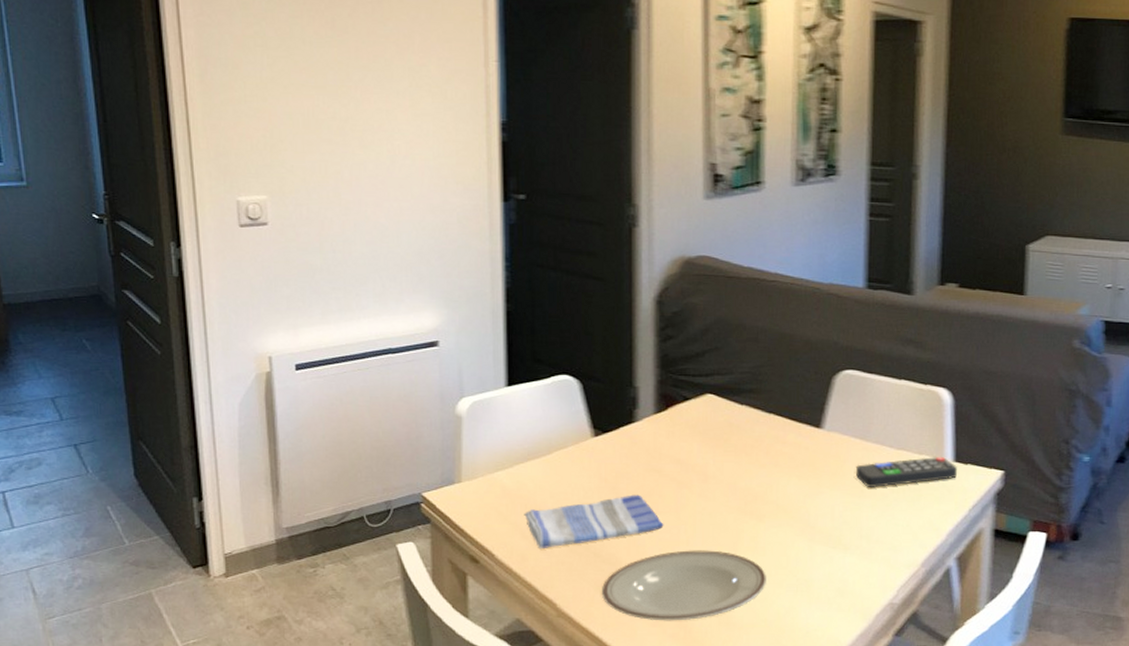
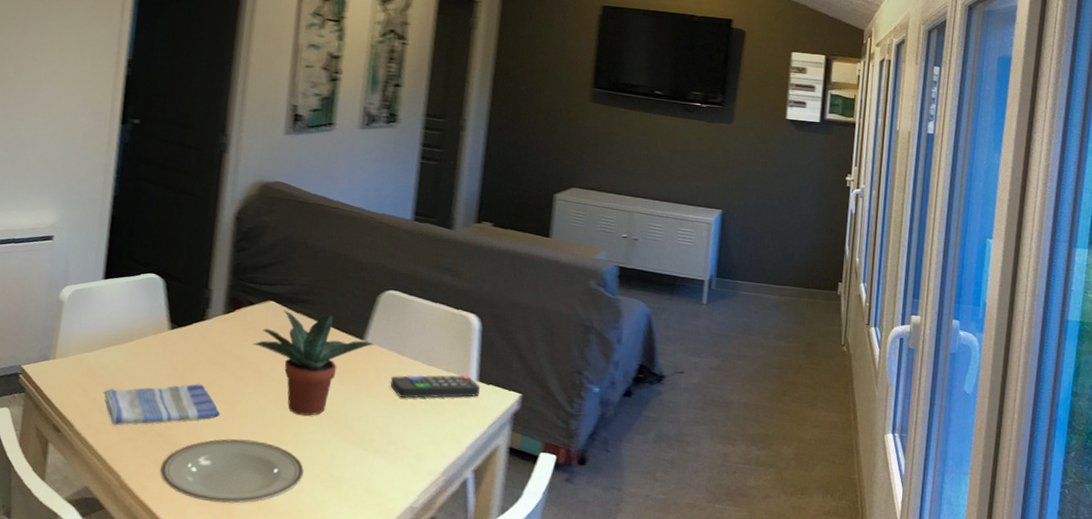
potted plant: none [693,403,833,517] -> present [252,310,374,416]

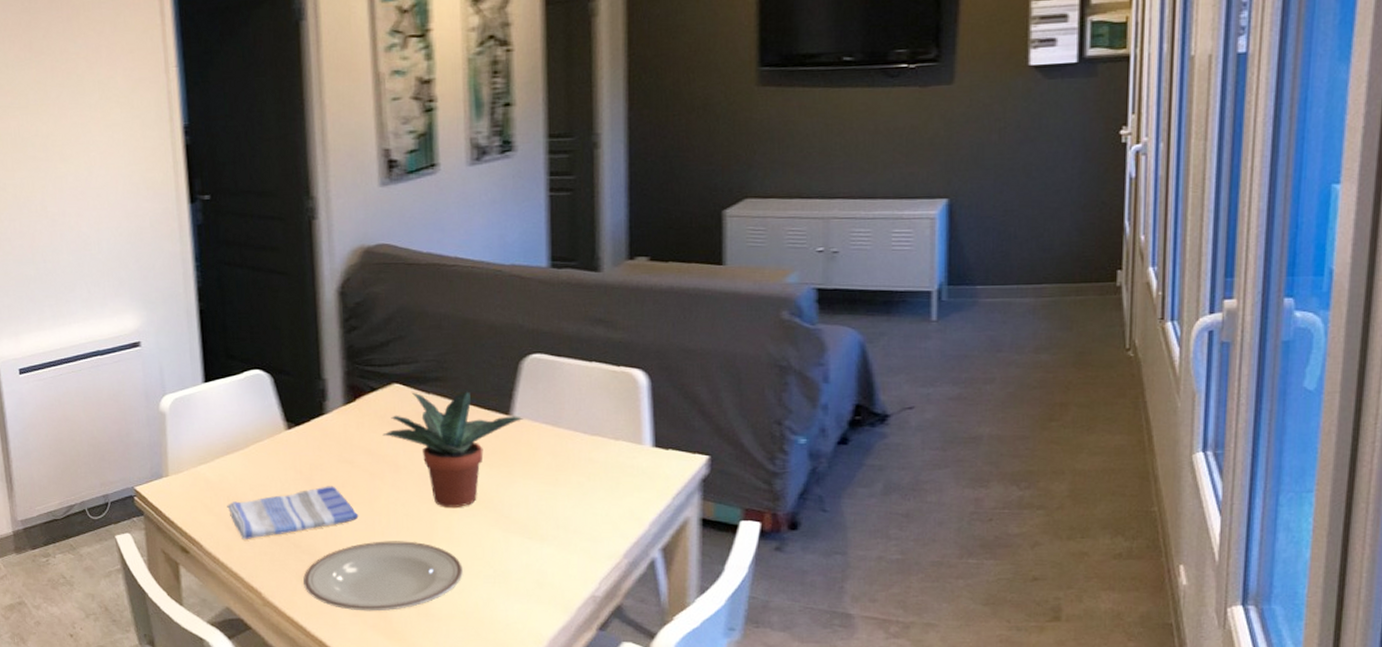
remote control: present [390,374,480,398] -> none [548,441,657,475]

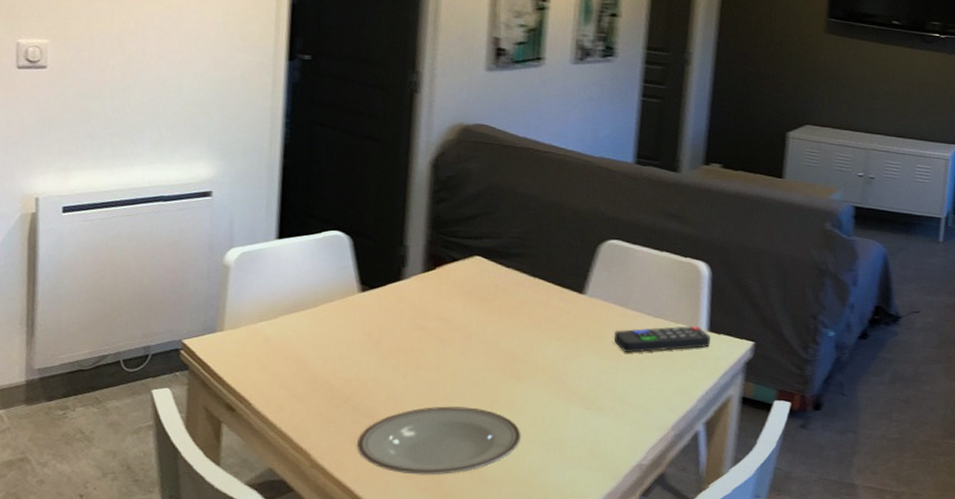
dish towel: present [227,486,359,539] -> none [284,350,424,399]
potted plant: present [382,391,523,507] -> none [458,265,595,377]
remote control: none [548,441,657,475] -> present [614,325,711,353]

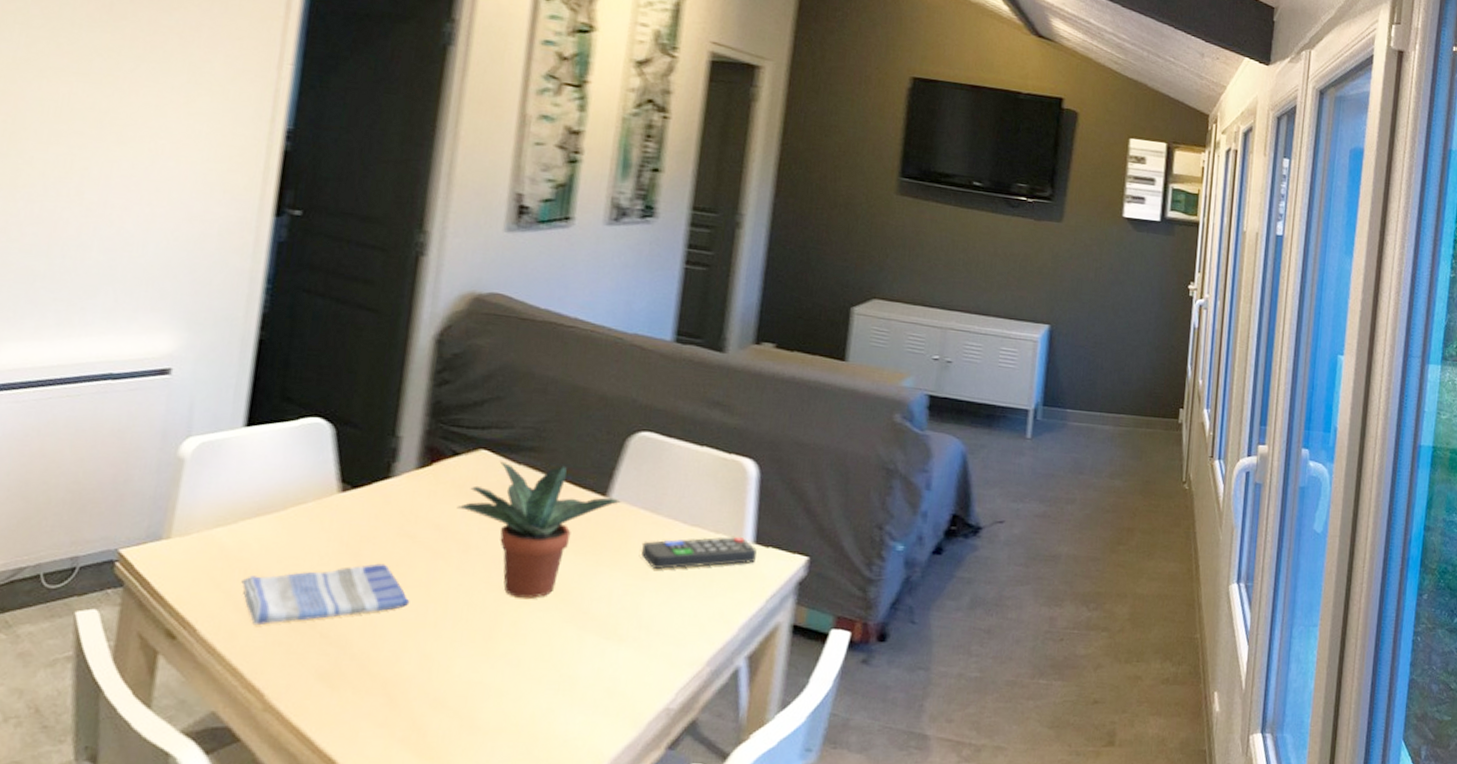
dish towel: none [284,350,424,399] -> present [241,563,410,625]
plate: present [357,406,521,475] -> none [322,634,524,722]
potted plant: none [458,265,595,377] -> present [456,461,621,598]

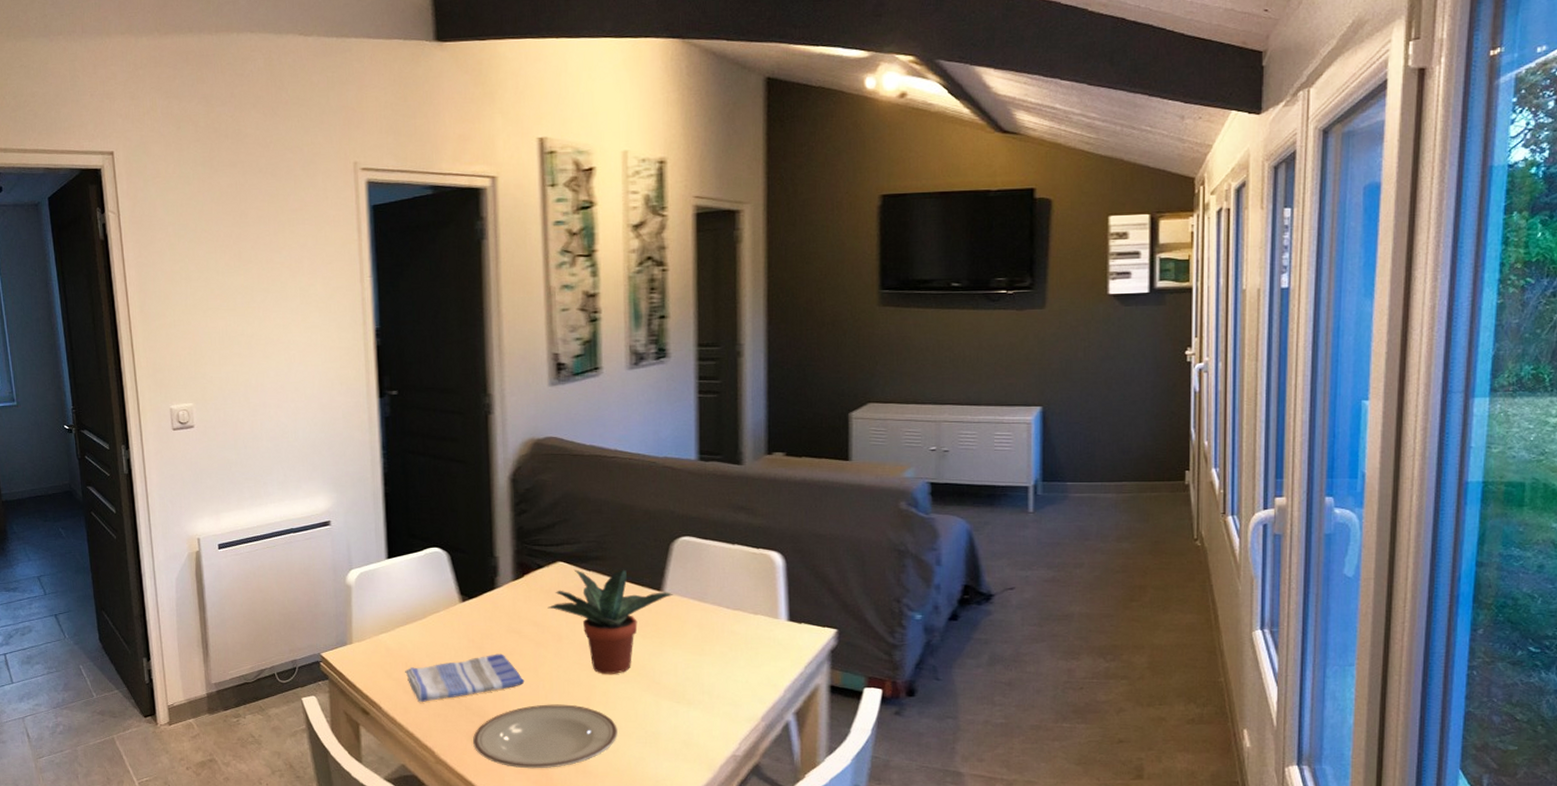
plate: none [322,634,524,722] -> present [473,704,618,769]
remote control: present [641,536,757,569] -> none [695,616,791,646]

